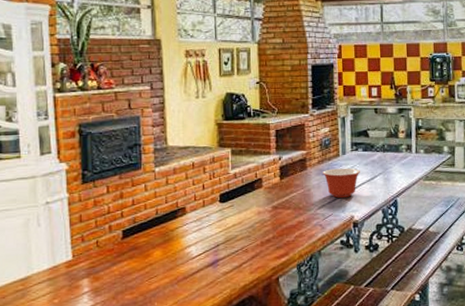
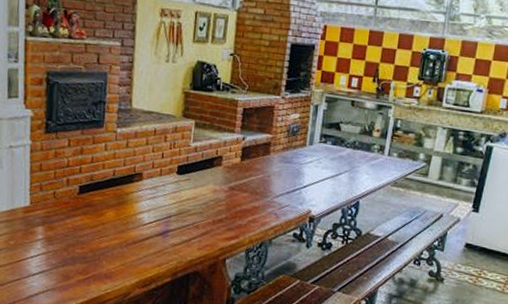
mixing bowl: present [323,168,360,198] -> none [286,157,325,190]

